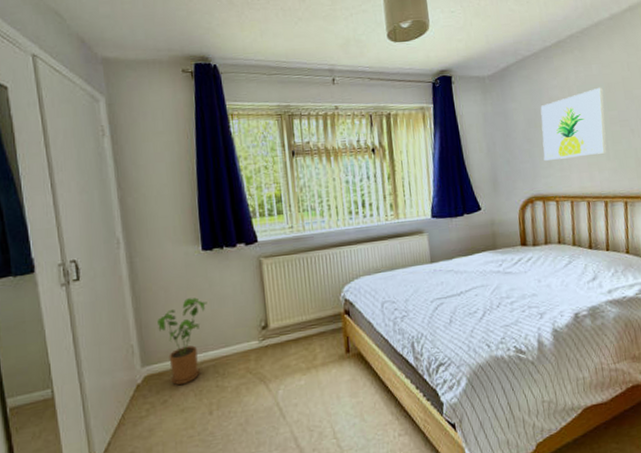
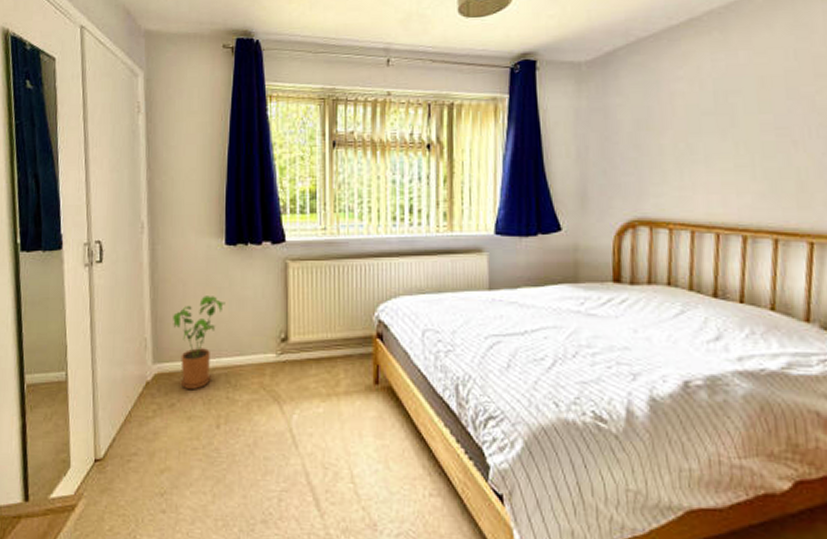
wall art: present [540,87,607,161] -> none [655,81,754,174]

